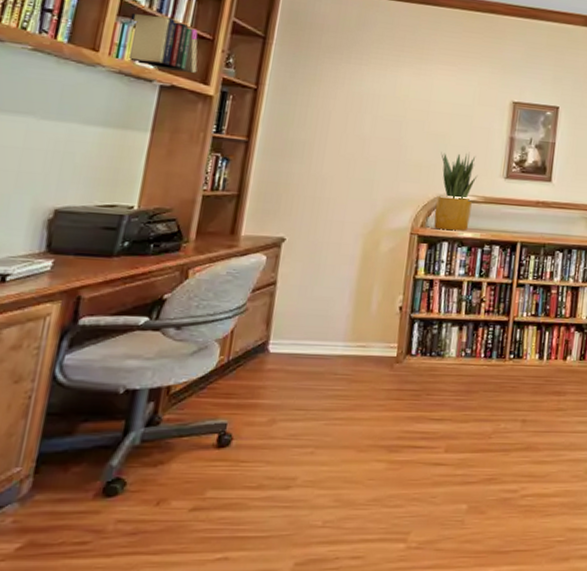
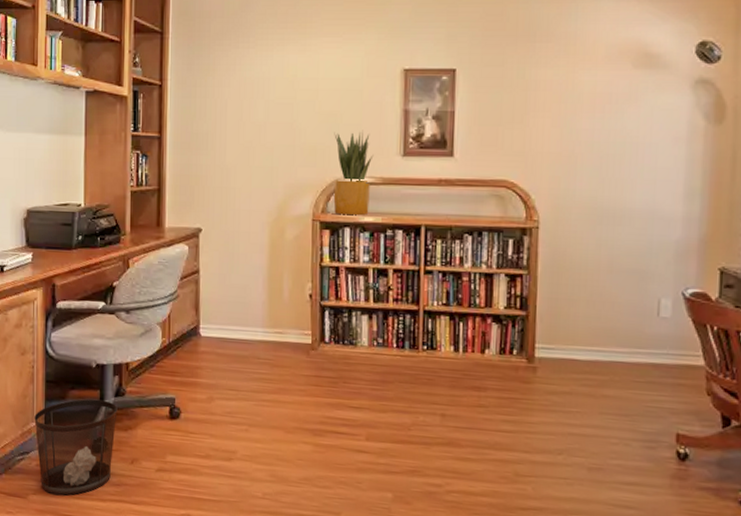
waste bin: none [15,431,148,558] -> present [34,399,118,496]
books: present [127,13,198,73] -> none [56,25,112,77]

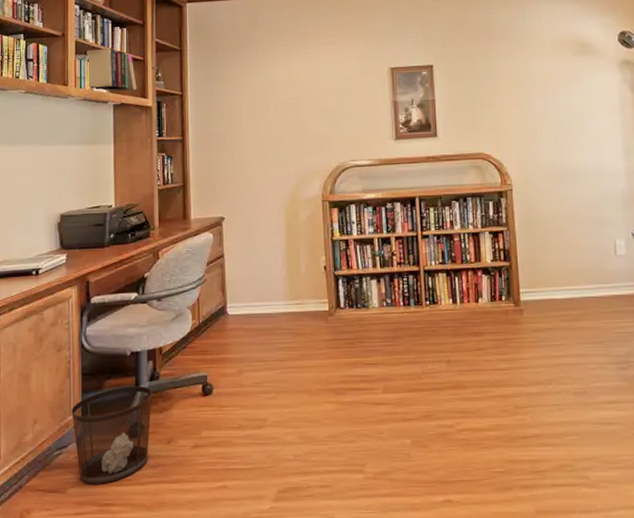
books: none [56,25,112,77] -> present [84,48,137,93]
planter: present [333,129,374,216] -> none [336,120,371,195]

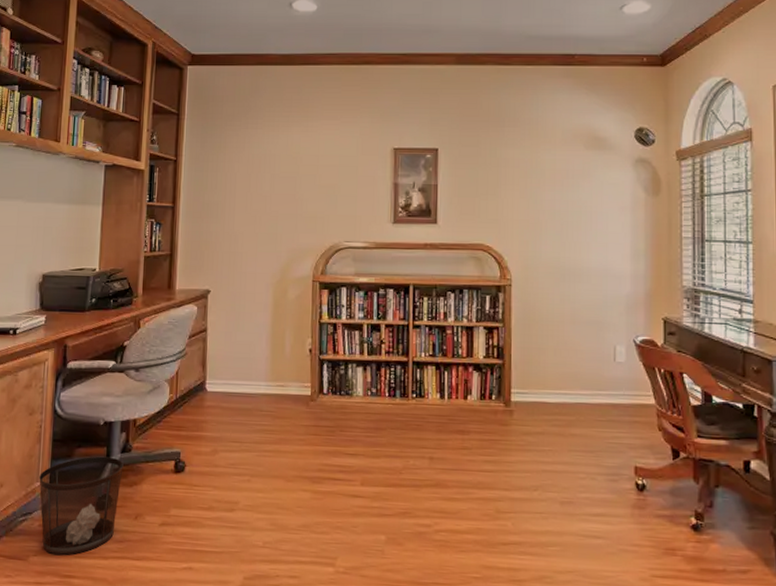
books: present [84,48,137,93] -> none [79,106,131,153]

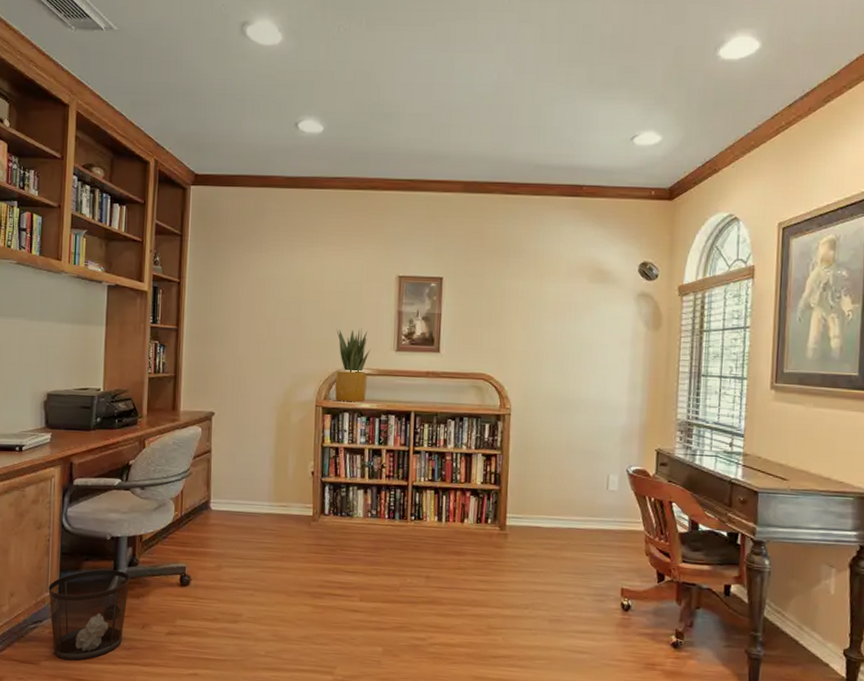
planter: none [331,200,368,277] -> present [334,327,371,403]

